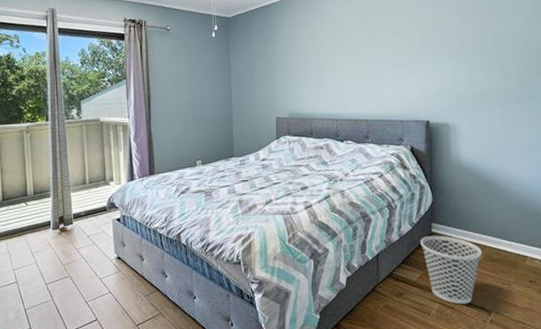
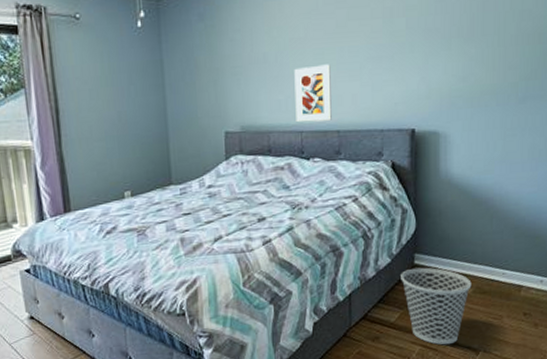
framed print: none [331,68,361,112] -> present [294,64,332,123]

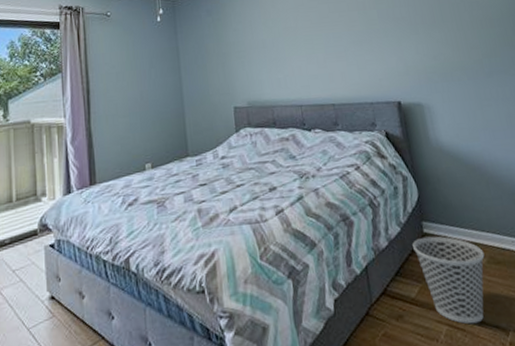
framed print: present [294,64,332,123] -> none [289,47,326,98]

